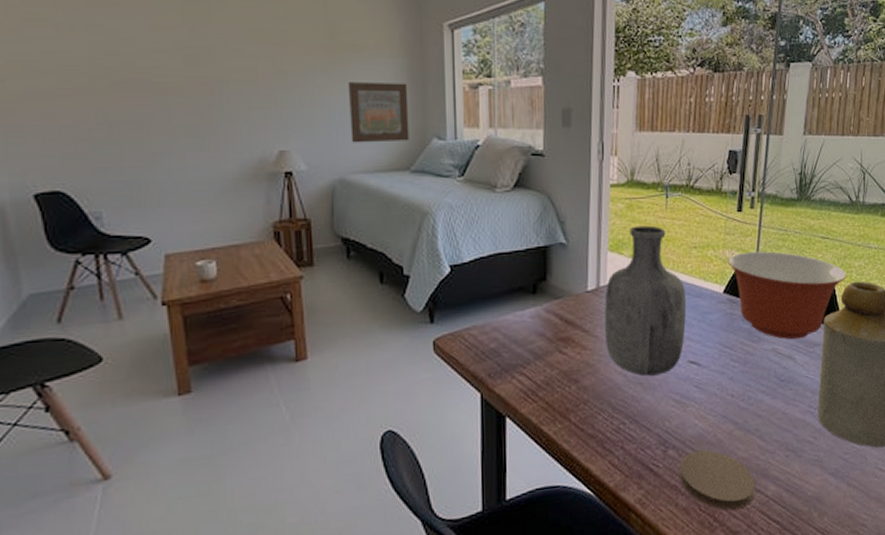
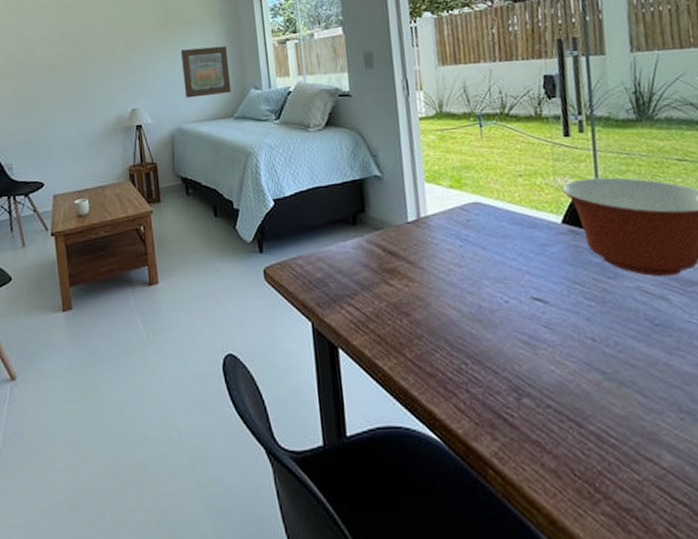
vase: present [604,225,687,377] -> none [427,155,524,313]
coaster: present [679,450,756,511] -> none [539,402,646,480]

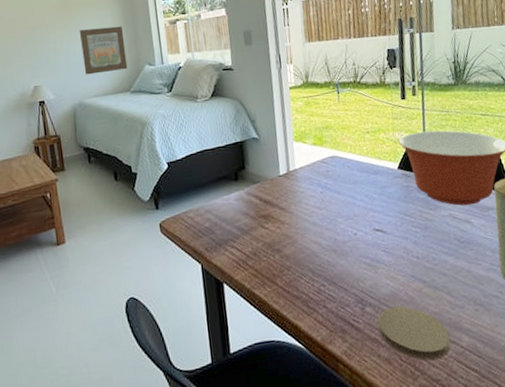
coaster: none [539,402,646,480] -> present [377,306,451,361]

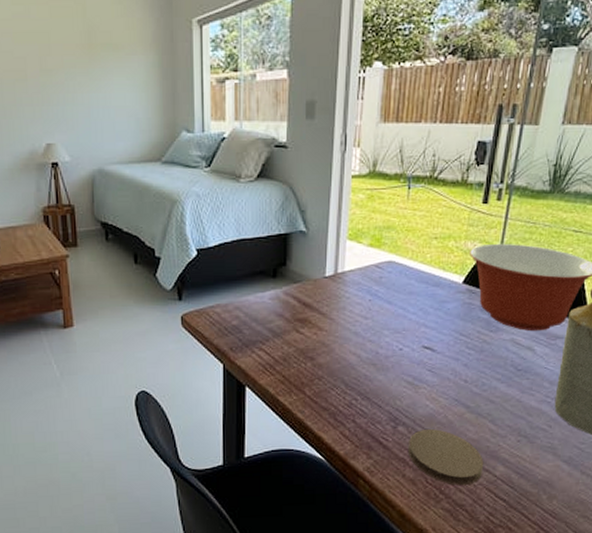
wall art: present [79,26,128,75] -> none [104,79,161,136]

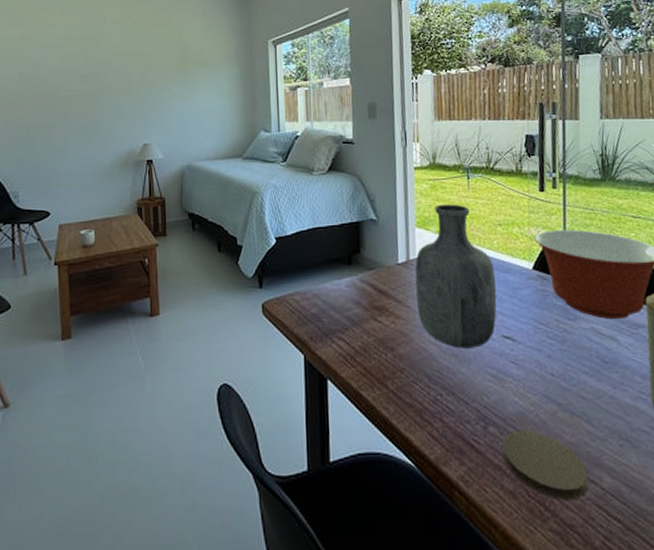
vase: none [341,215,424,358] -> present [415,204,497,349]

